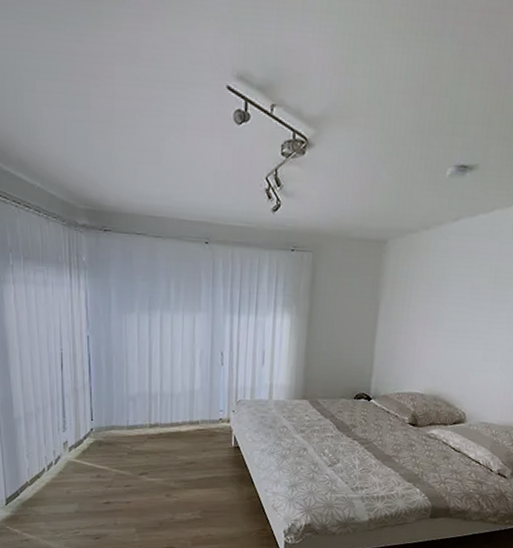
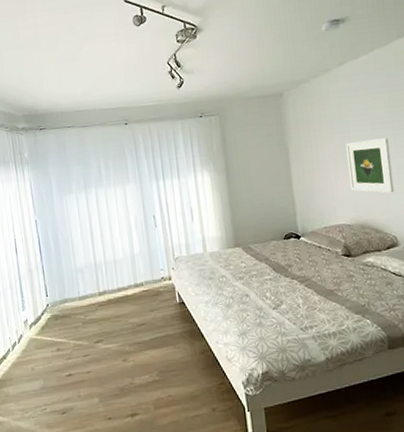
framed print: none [432,308,484,369] -> present [346,138,395,193]

